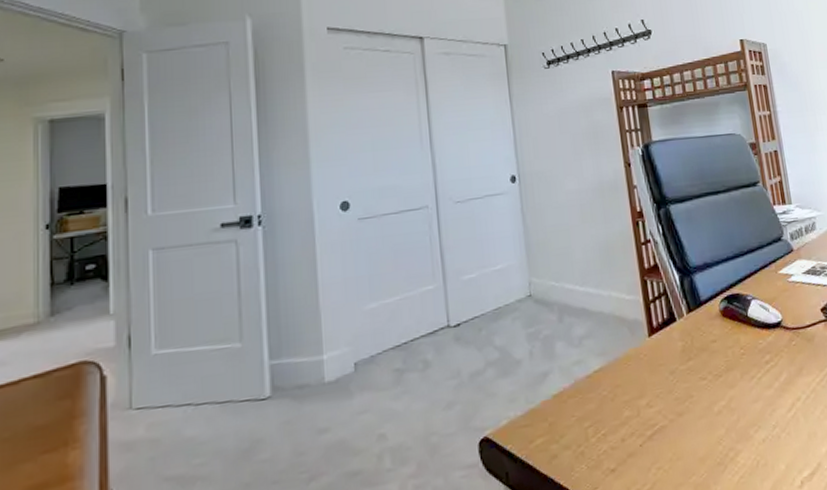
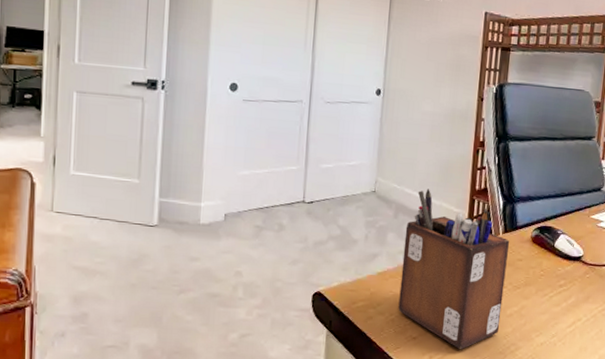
desk organizer: none [575,279,711,472] -> present [398,189,509,349]

